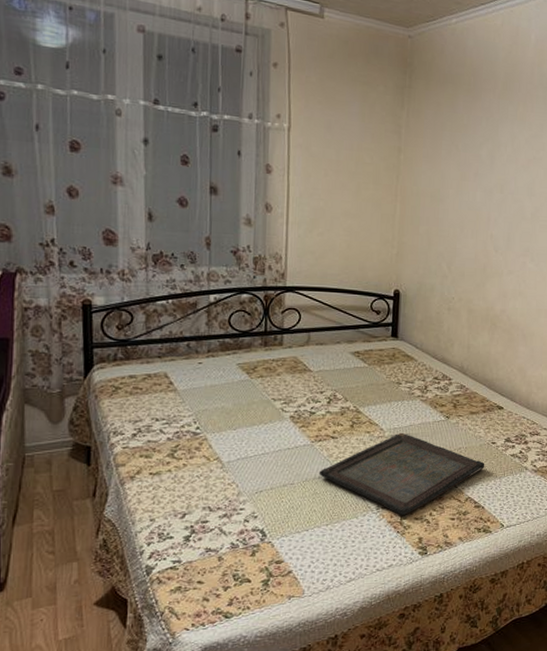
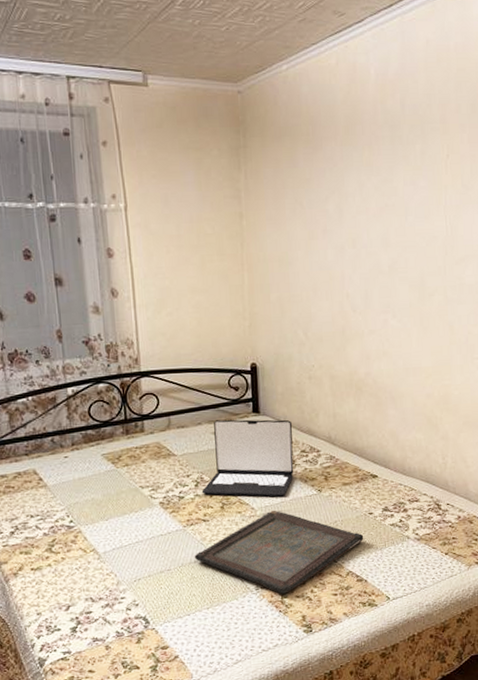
laptop: none [333,341,427,420] -> present [201,419,294,497]

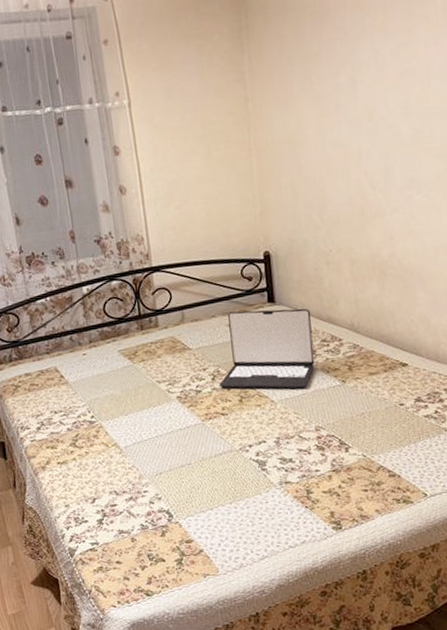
serving tray: present [194,510,364,594] -> none [214,402,395,489]

